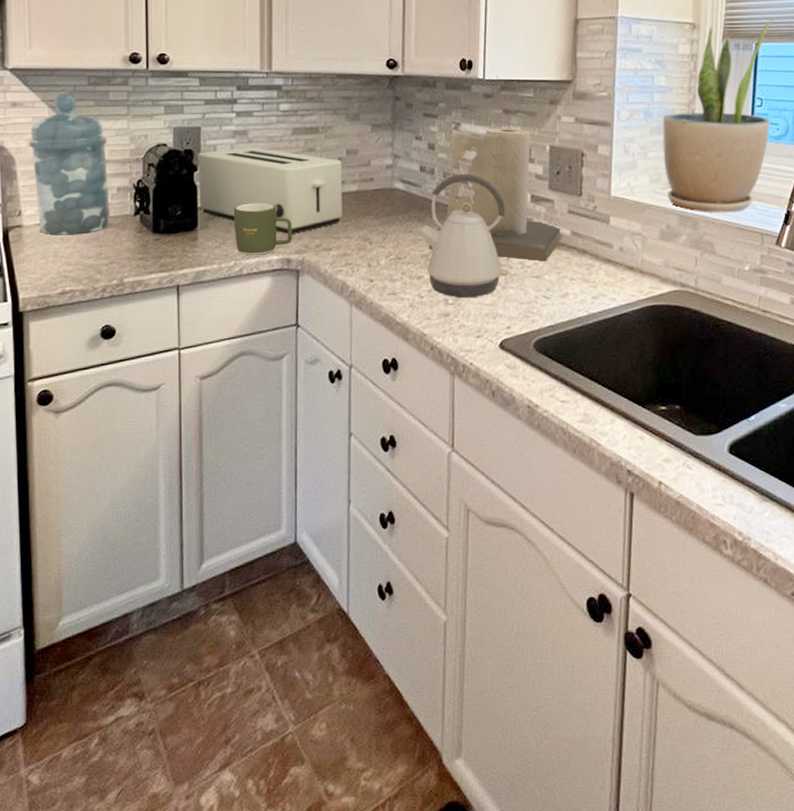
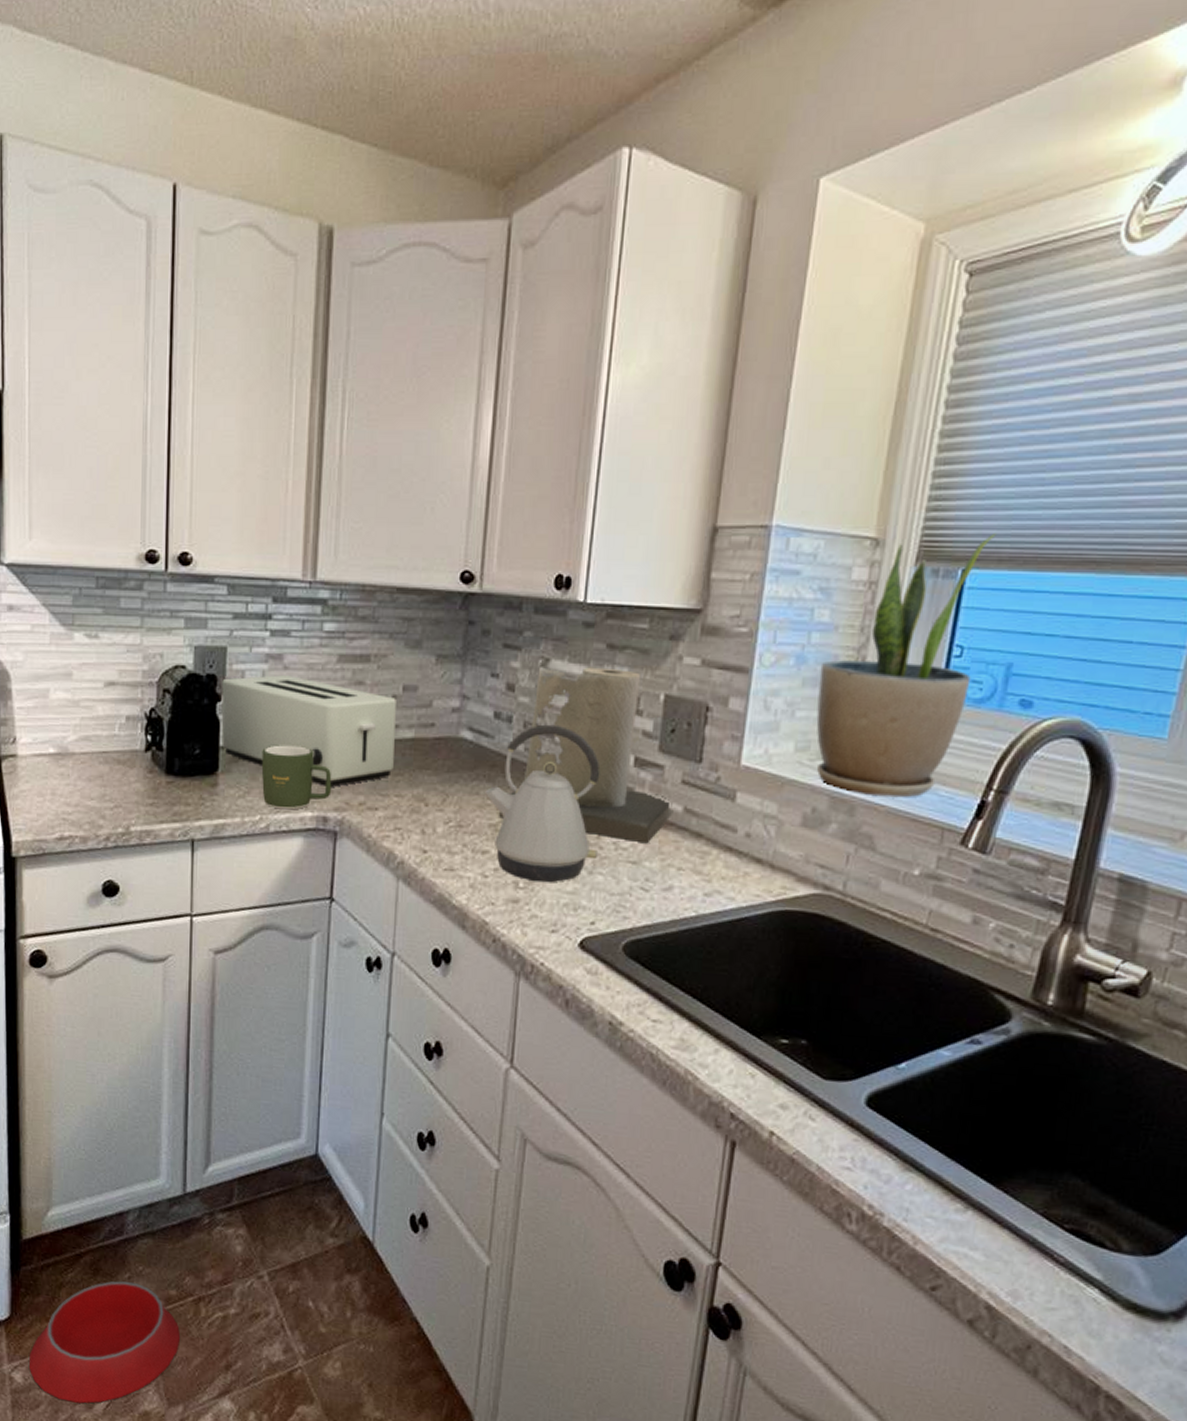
canister: present [28,93,111,235] -> none [25,596,118,770]
pet bowl: none [45,677,184,795] -> present [30,1281,181,1404]

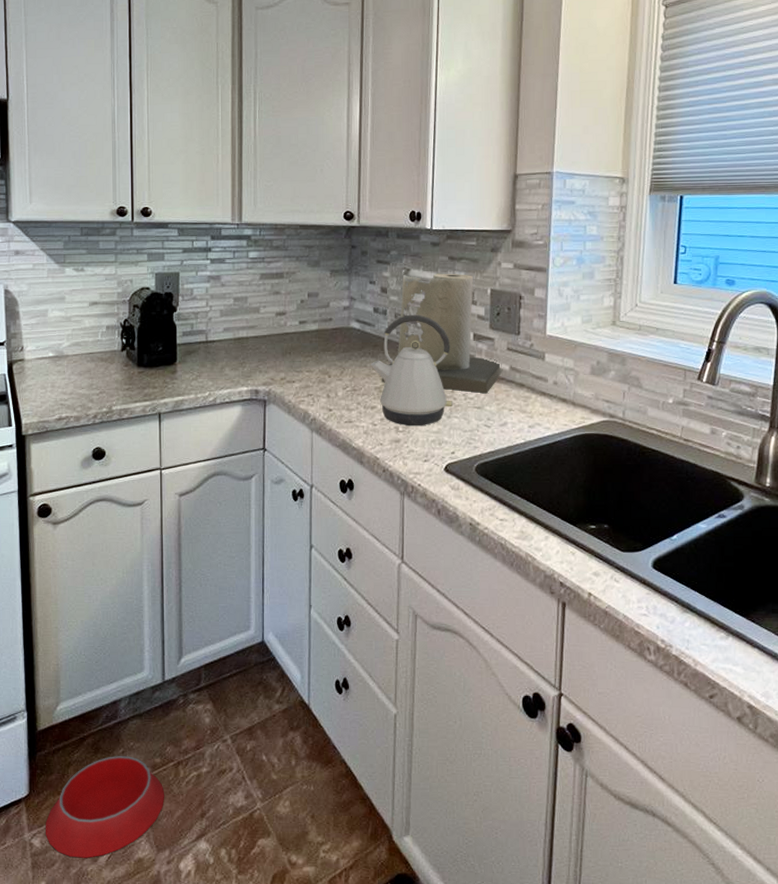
toaster: present [221,675,396,787] -> none [177,290,304,368]
mug: present [261,745,332,810] -> none [208,340,261,387]
potted plant: present [816,533,997,798] -> none [594,171,700,351]

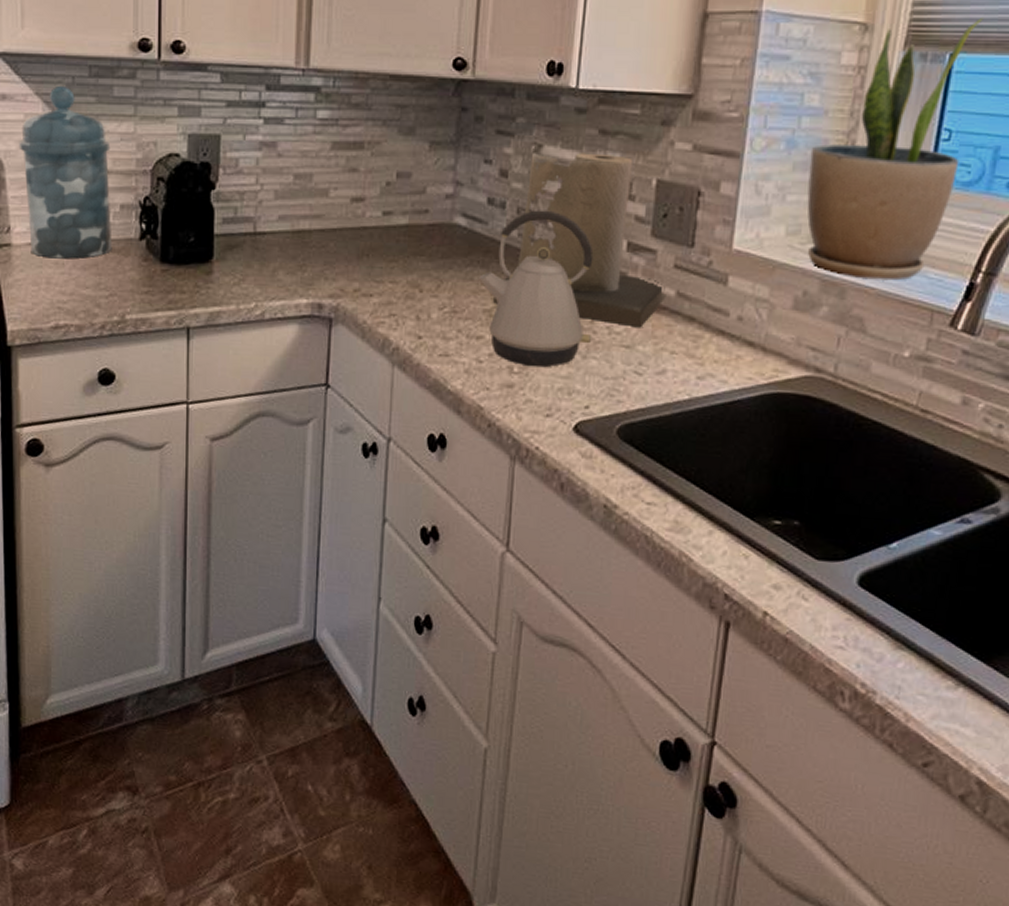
canister: none [29,242,101,368] -> present [19,85,112,259]
pet bowl: present [46,756,165,858] -> none [30,767,181,890]
potted plant: none [594,171,700,351] -> present [807,18,984,281]

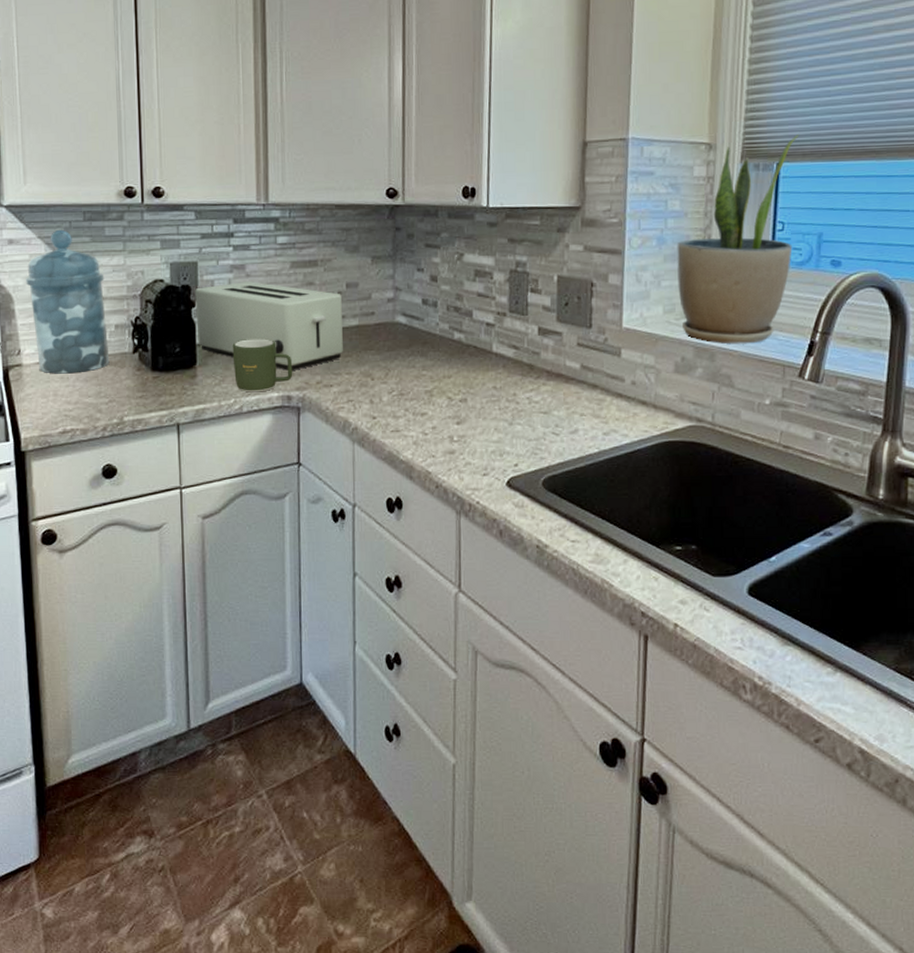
toaster: none [215,162,390,274] -> present [195,281,343,370]
mug: none [256,232,327,297] -> present [232,338,293,393]
kettle: present [477,210,594,368] -> none [418,306,516,435]
paper towel roll: present [493,153,668,328] -> none [433,257,574,397]

